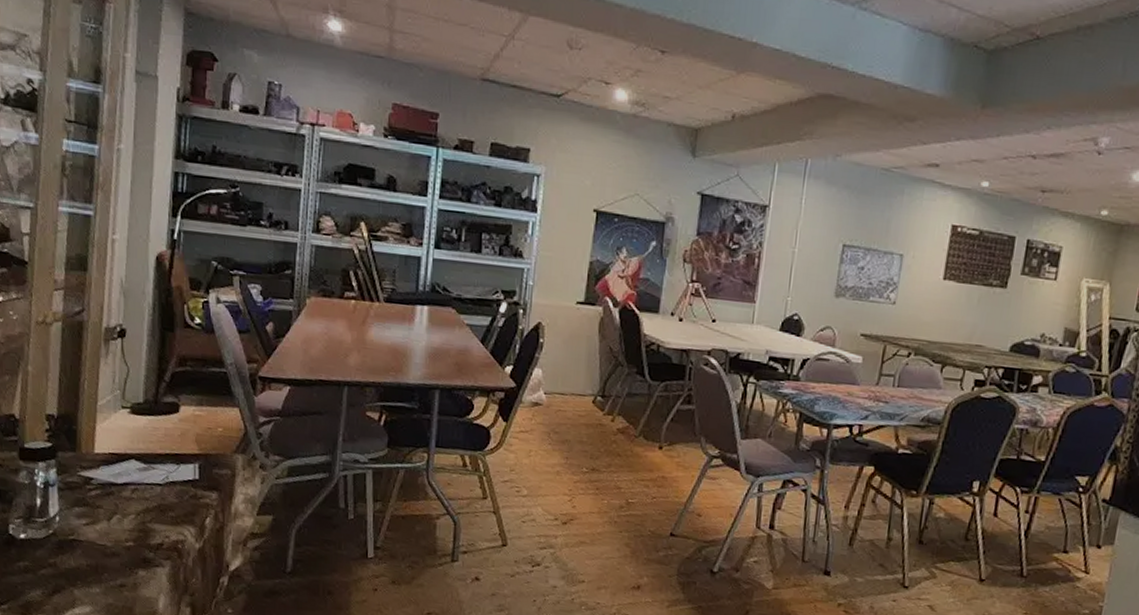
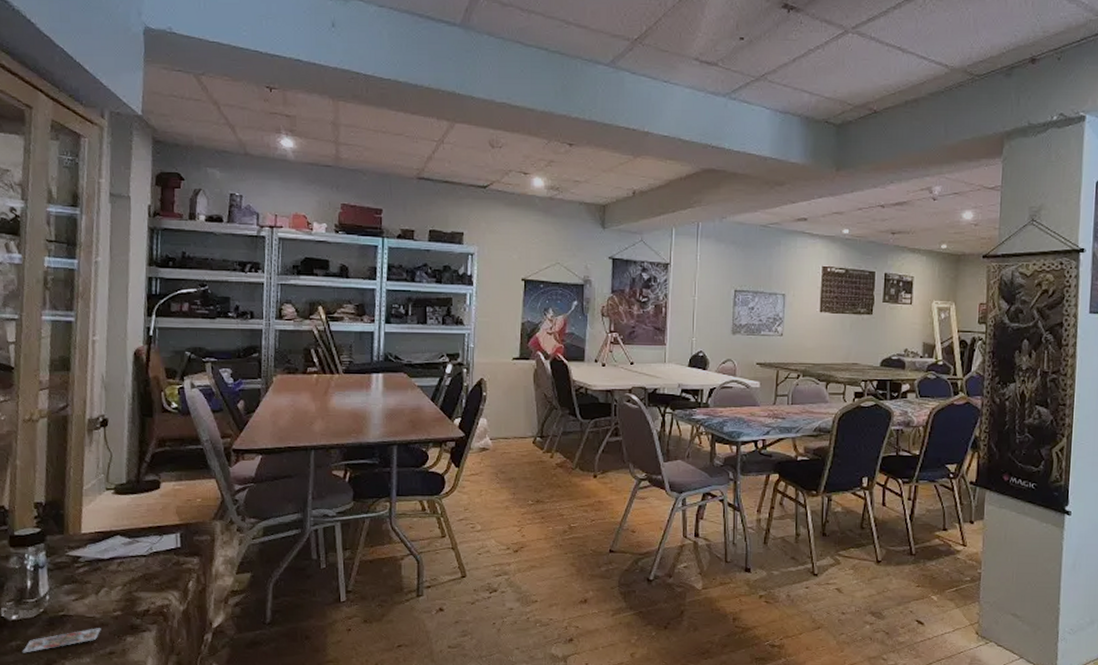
playing card: none [30,557,112,576] -> present [22,628,101,653]

